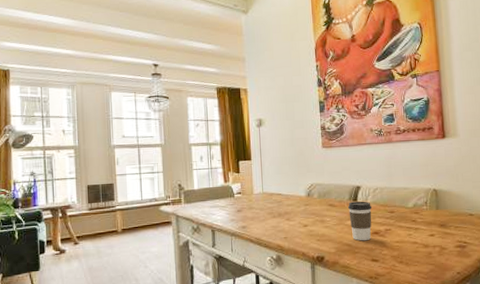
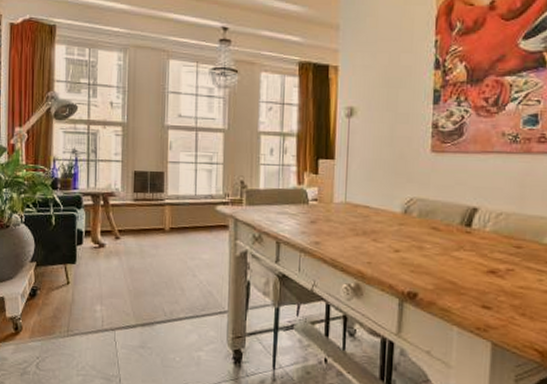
coffee cup: present [348,201,372,241] -> none [457,227,492,281]

